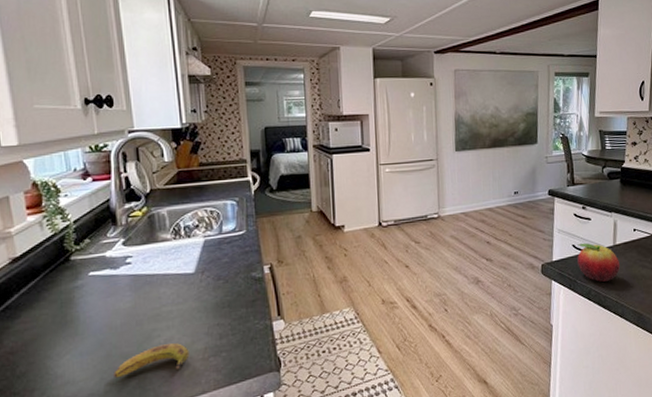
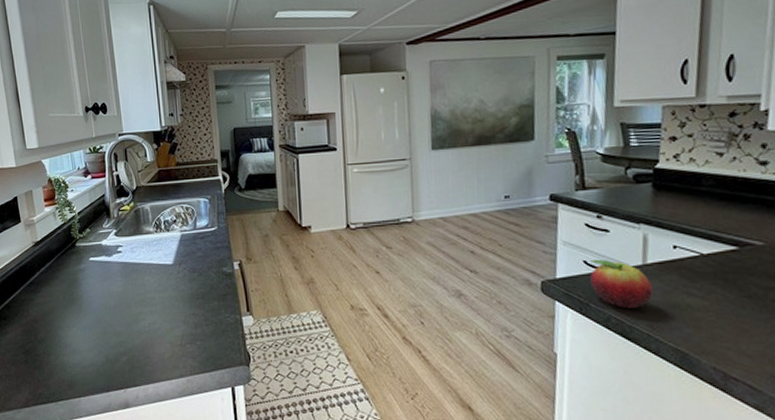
banana: present [113,343,190,379] -> none [109,328,170,353]

